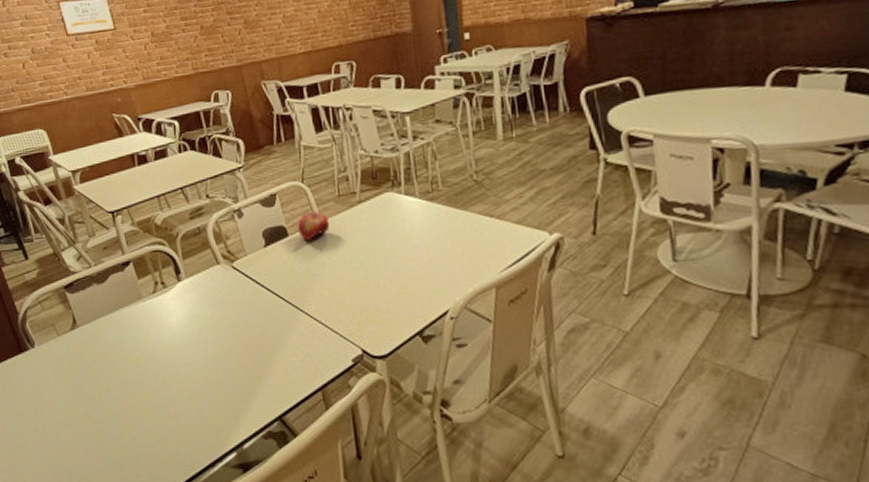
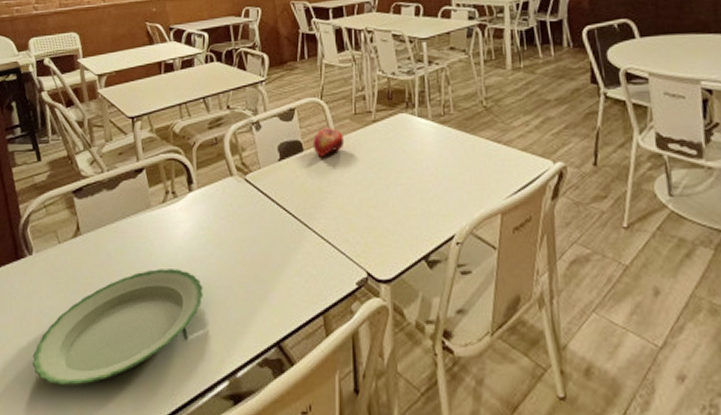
plate: none [50,354,204,462] -> present [32,269,203,386]

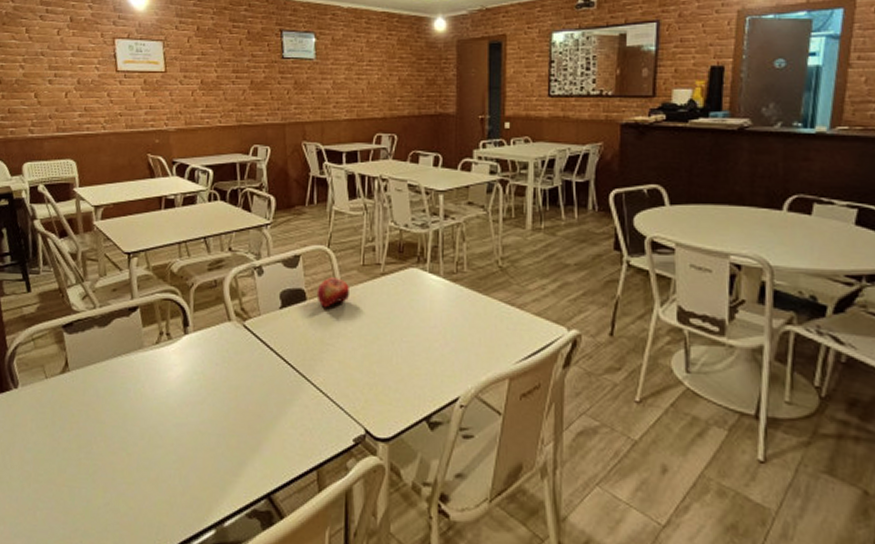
plate: present [32,269,203,386] -> none [13,411,194,524]

